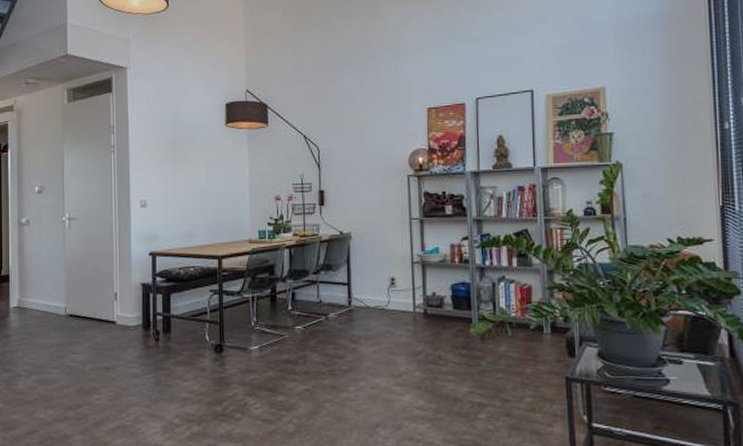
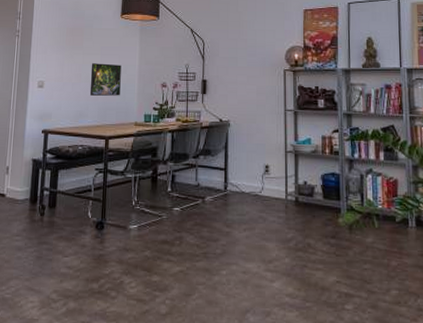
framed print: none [197,177,231,213] -> present [89,63,121,96]

